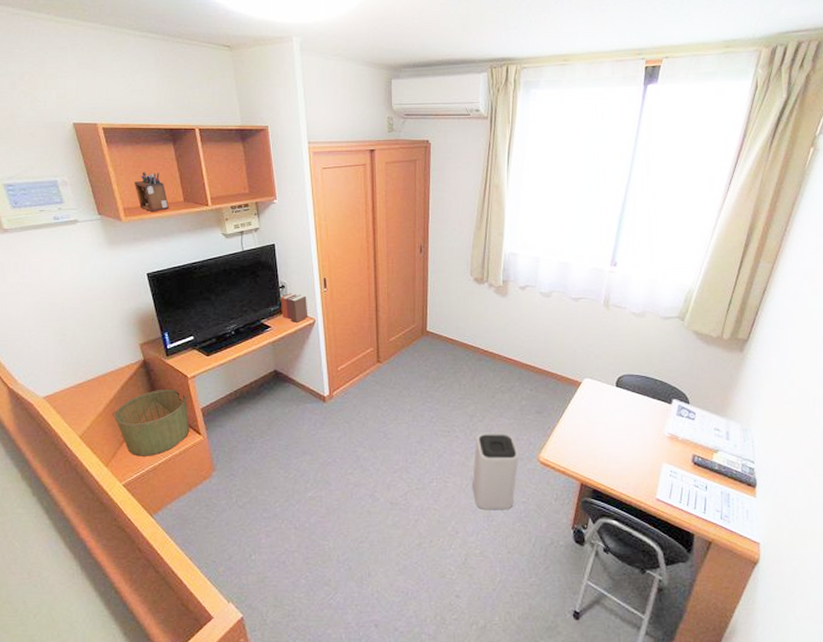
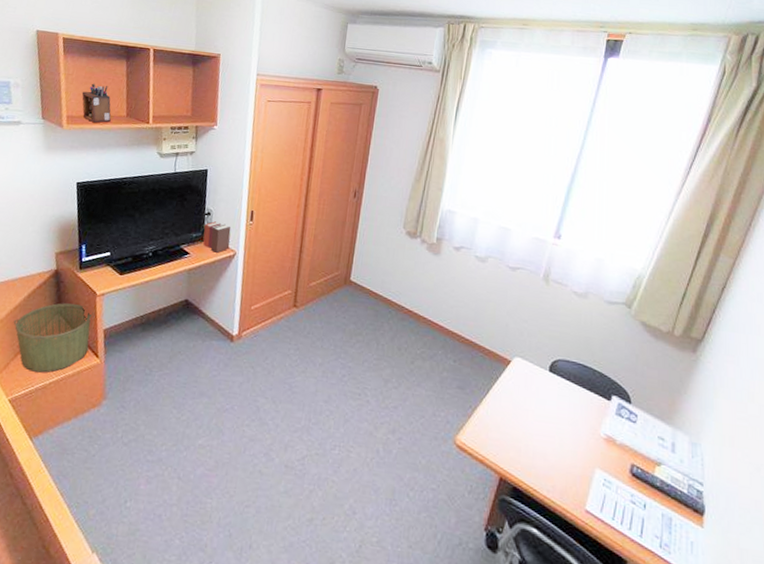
trash can: present [473,432,519,510] -> none [378,401,434,496]

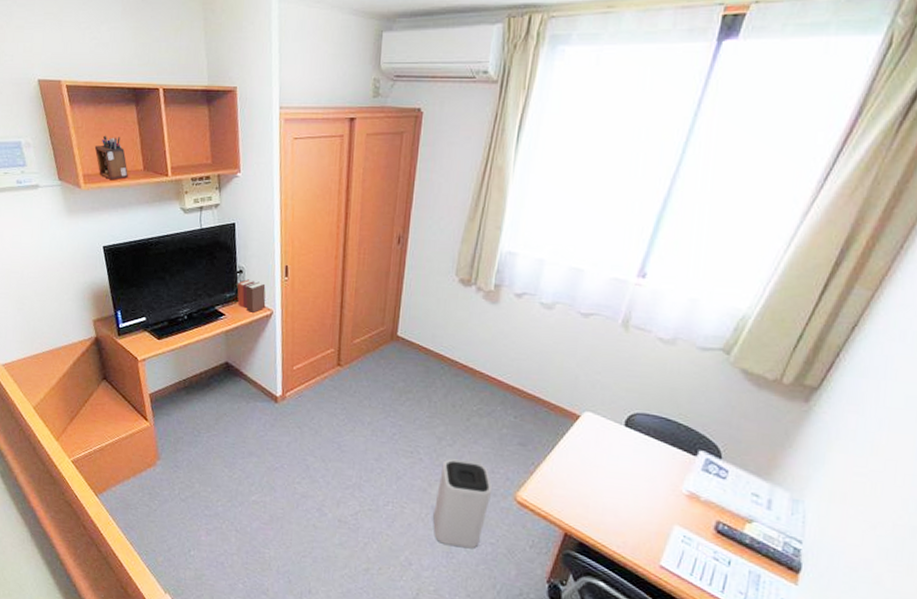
basket: present [13,303,94,373] -> none [64,369,138,436]
trash can: none [378,401,434,496] -> present [433,458,493,549]

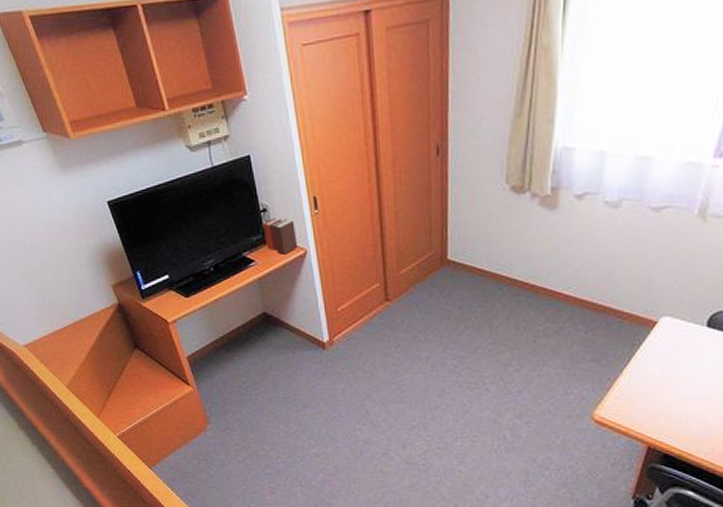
desk organizer: present [94,134,128,181] -> none [75,69,120,124]
trash can: present [433,458,493,549] -> none [507,385,567,475]

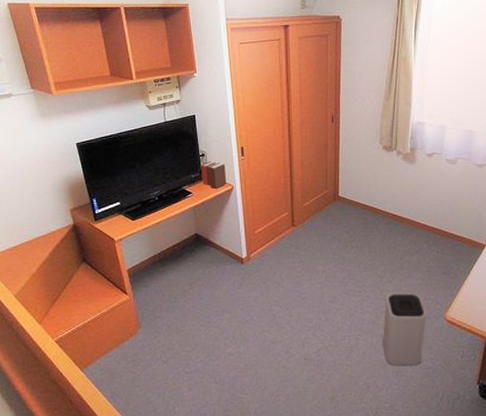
trash can: none [507,385,567,475] -> present [383,292,427,366]

